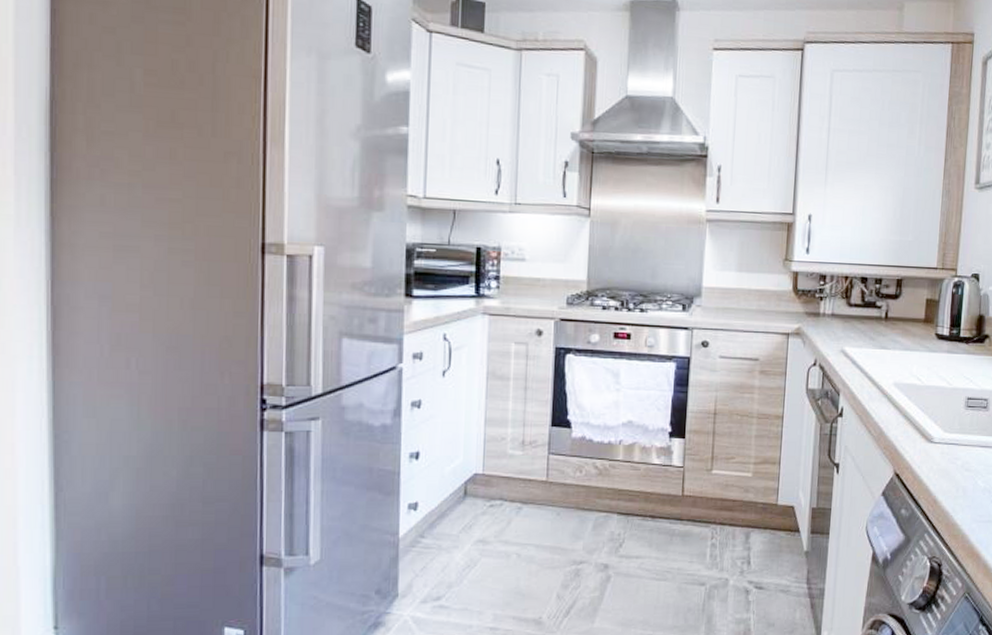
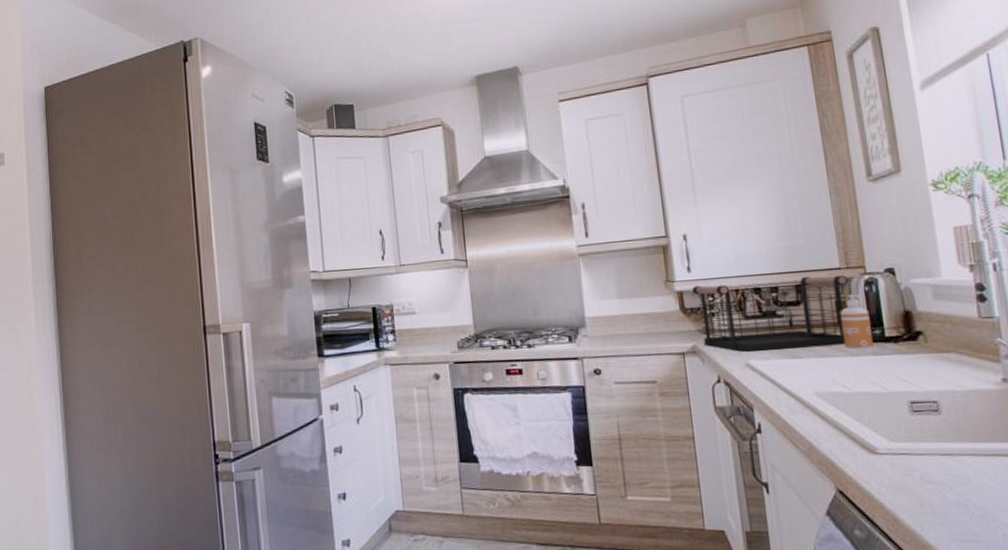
dish rack: none [807,268,941,341] -> present [692,275,849,352]
soap dispenser: none [926,294,952,346] -> present [840,294,873,350]

